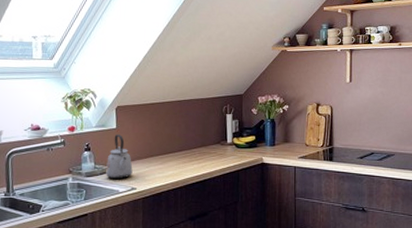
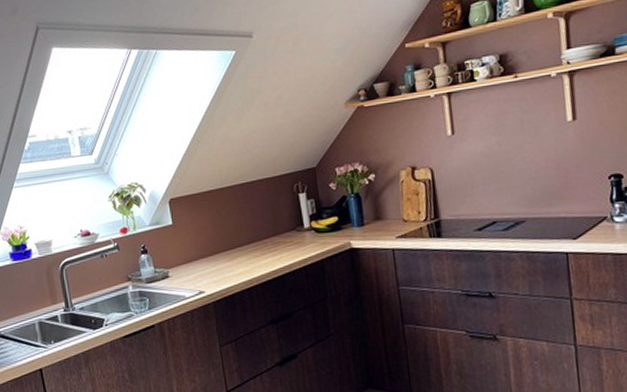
kettle: present [106,134,133,179] -> none [167,231,198,283]

